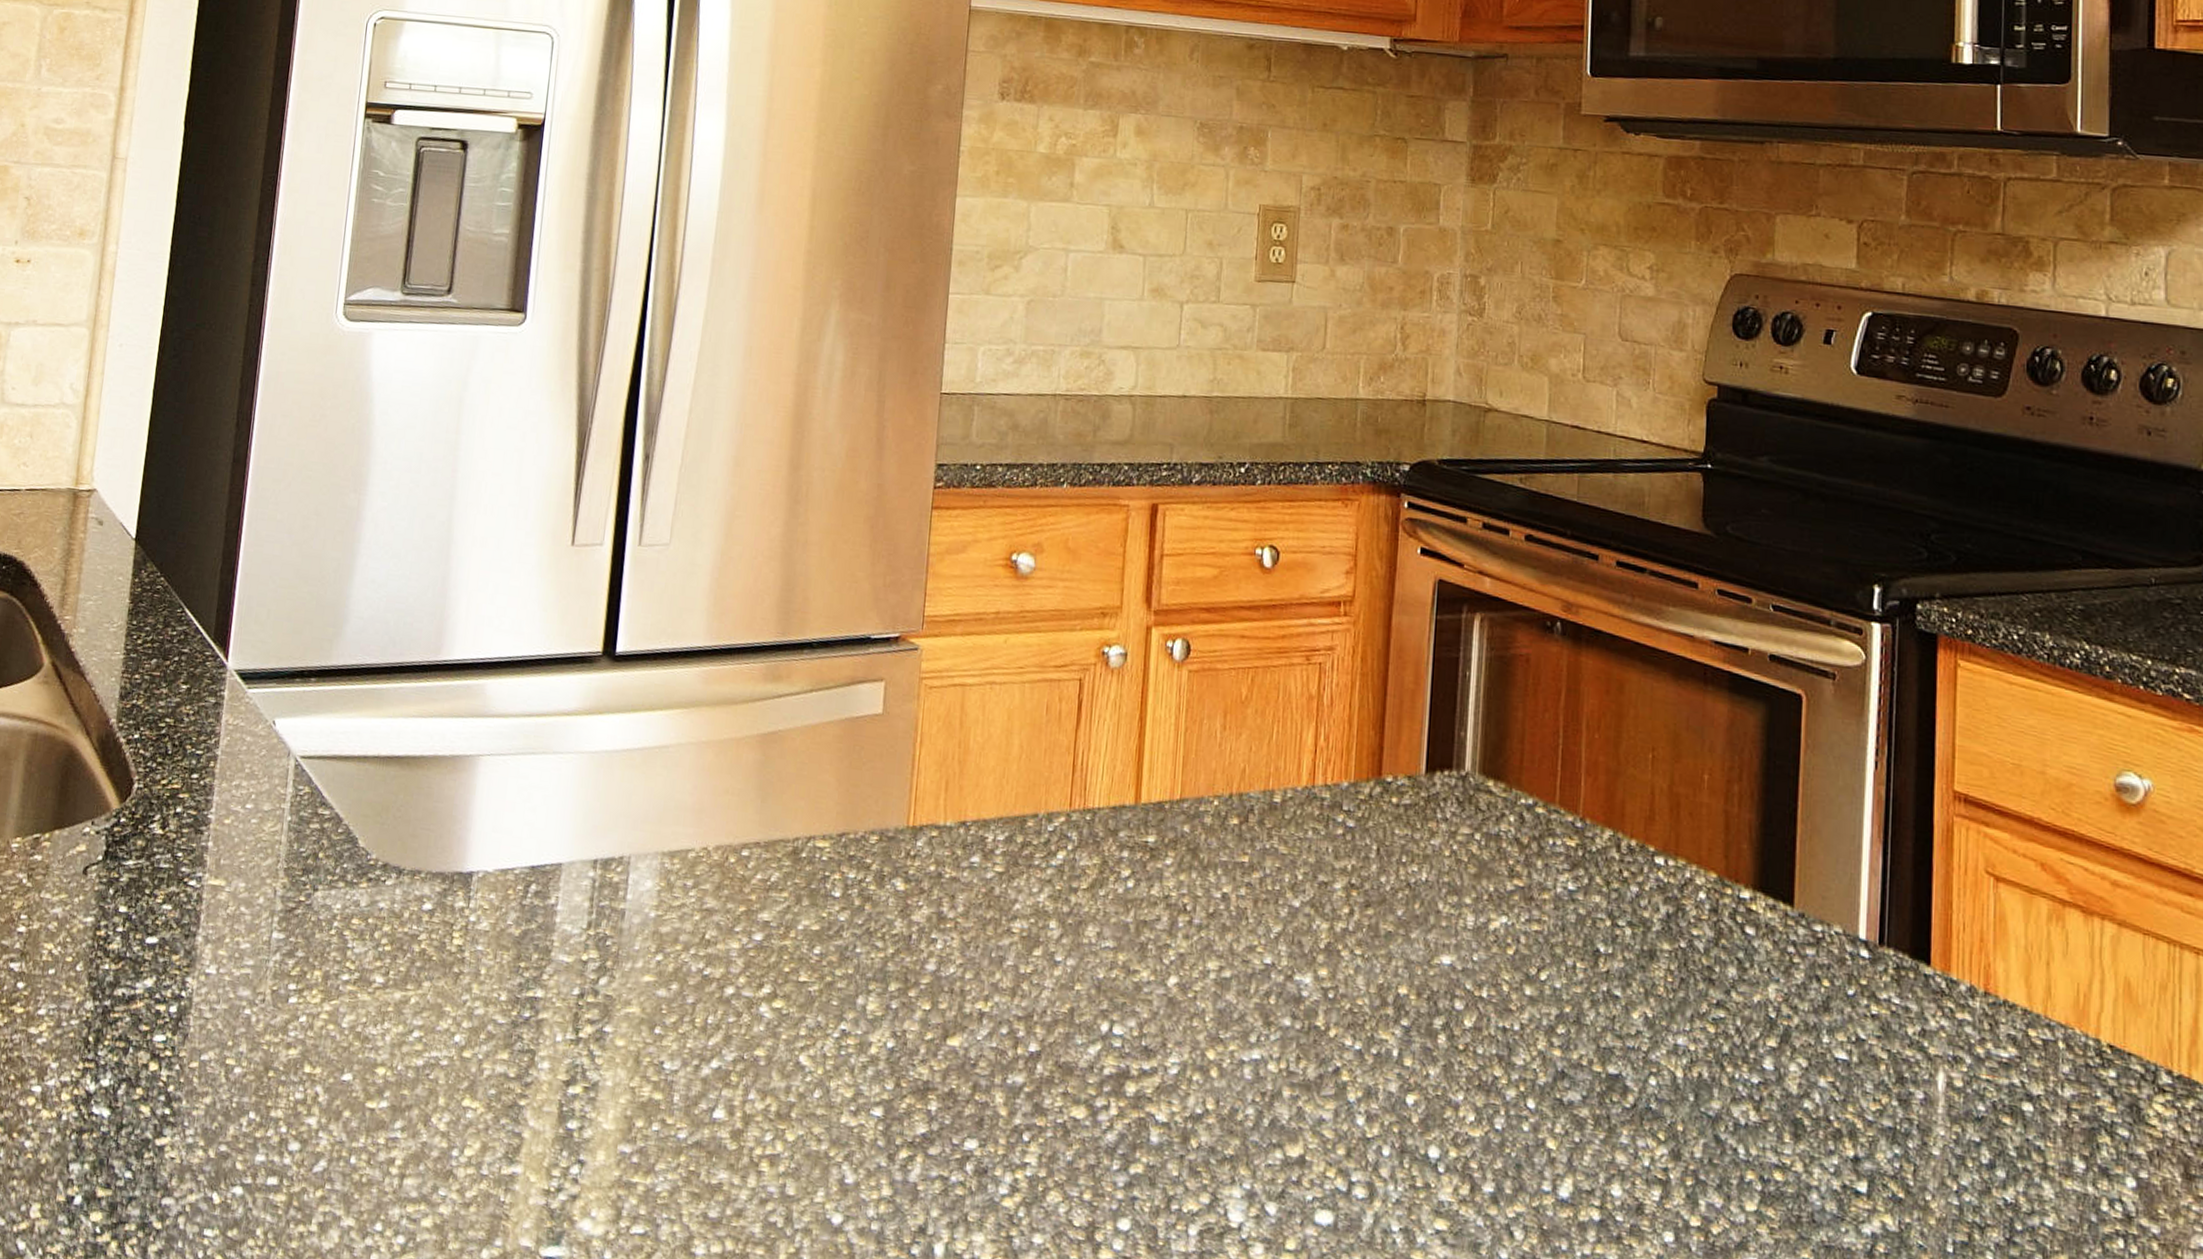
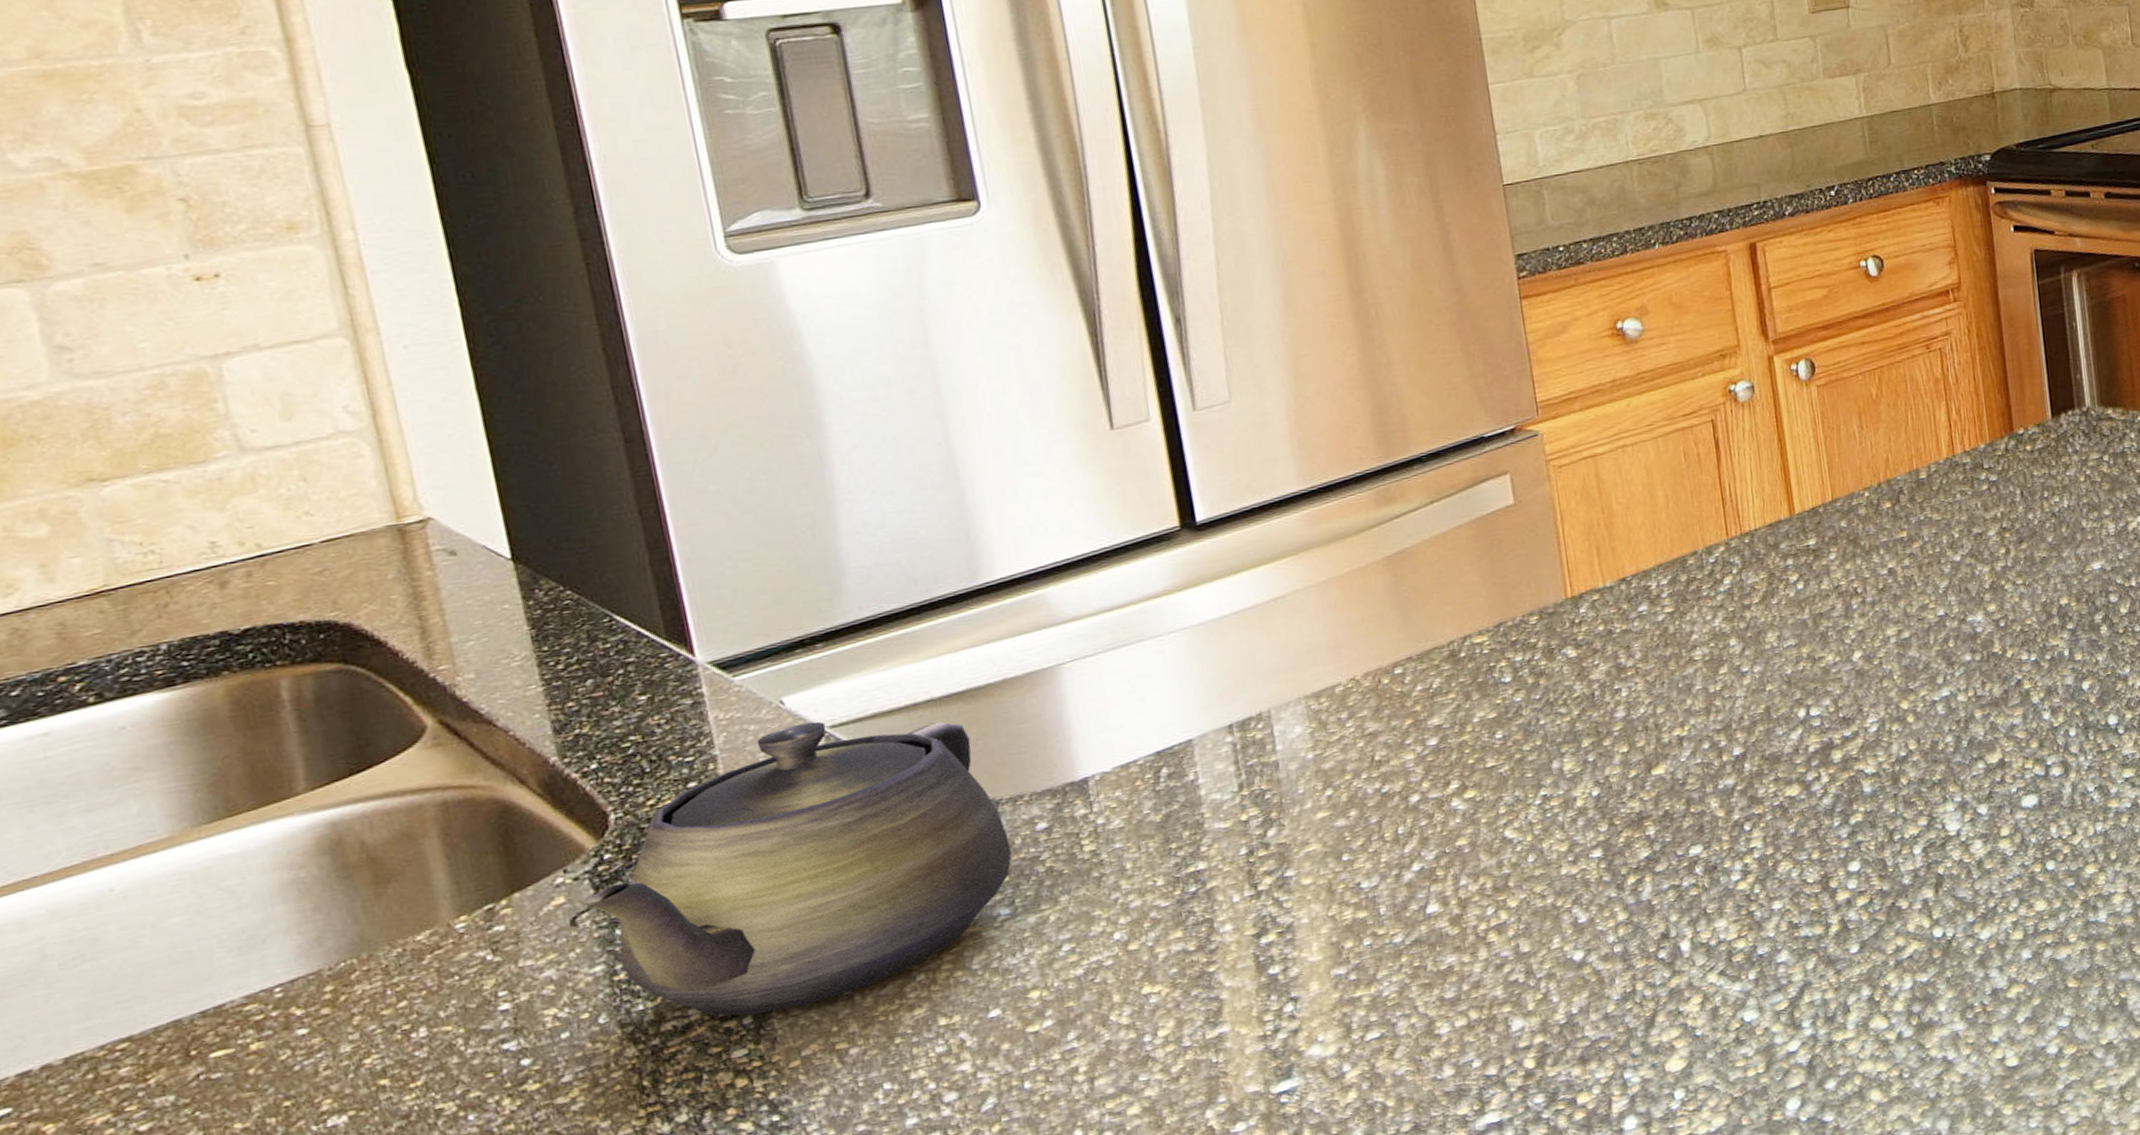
teapot: none [94,746,401,1013] -> present [580,721,1012,1016]

